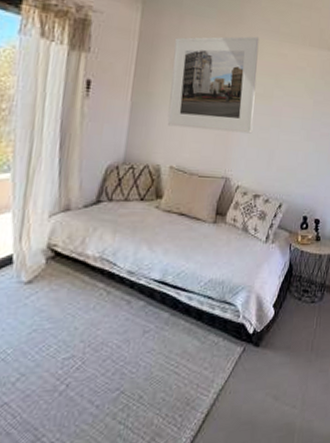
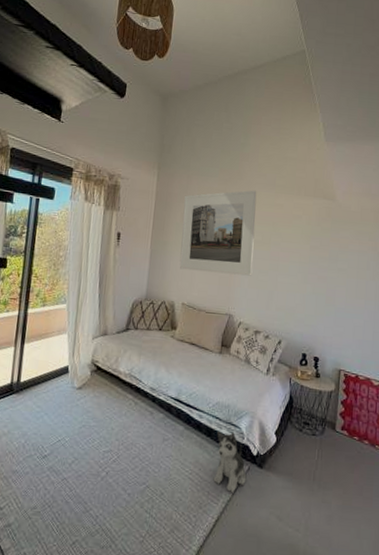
plush toy: none [203,311,242,381] -> present [213,431,247,494]

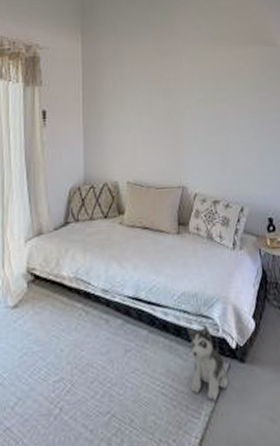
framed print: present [179,190,257,276] -> none [115,45,201,143]

